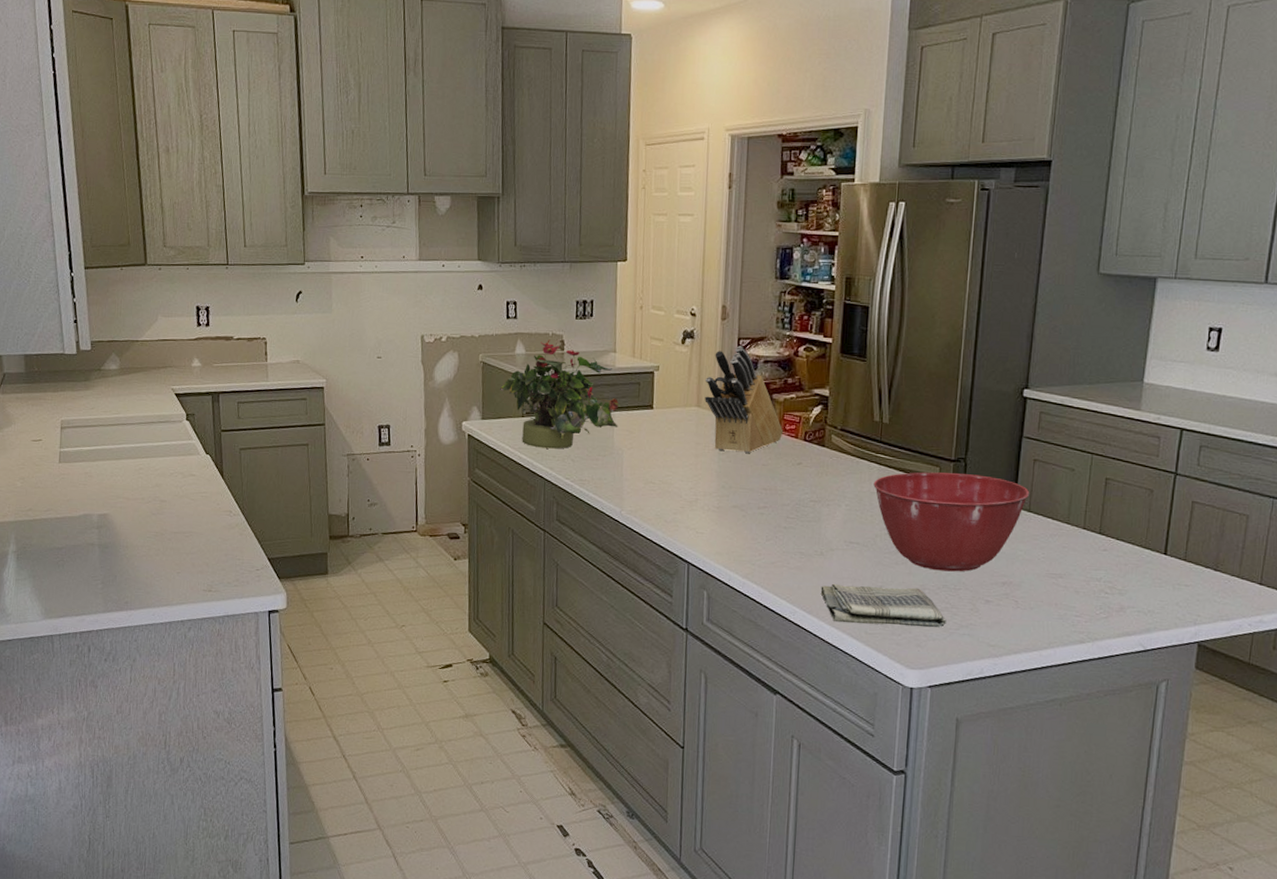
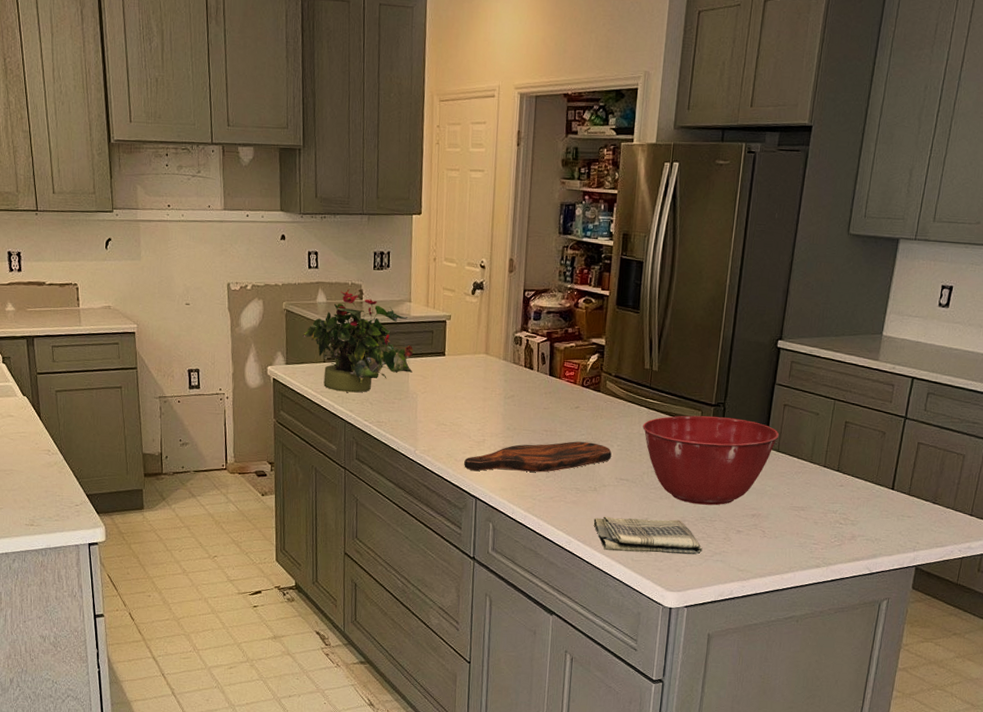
cutting board: none [675,501,839,535] -> present [464,441,612,473]
knife block: present [705,346,784,453] -> none [492,297,564,397]

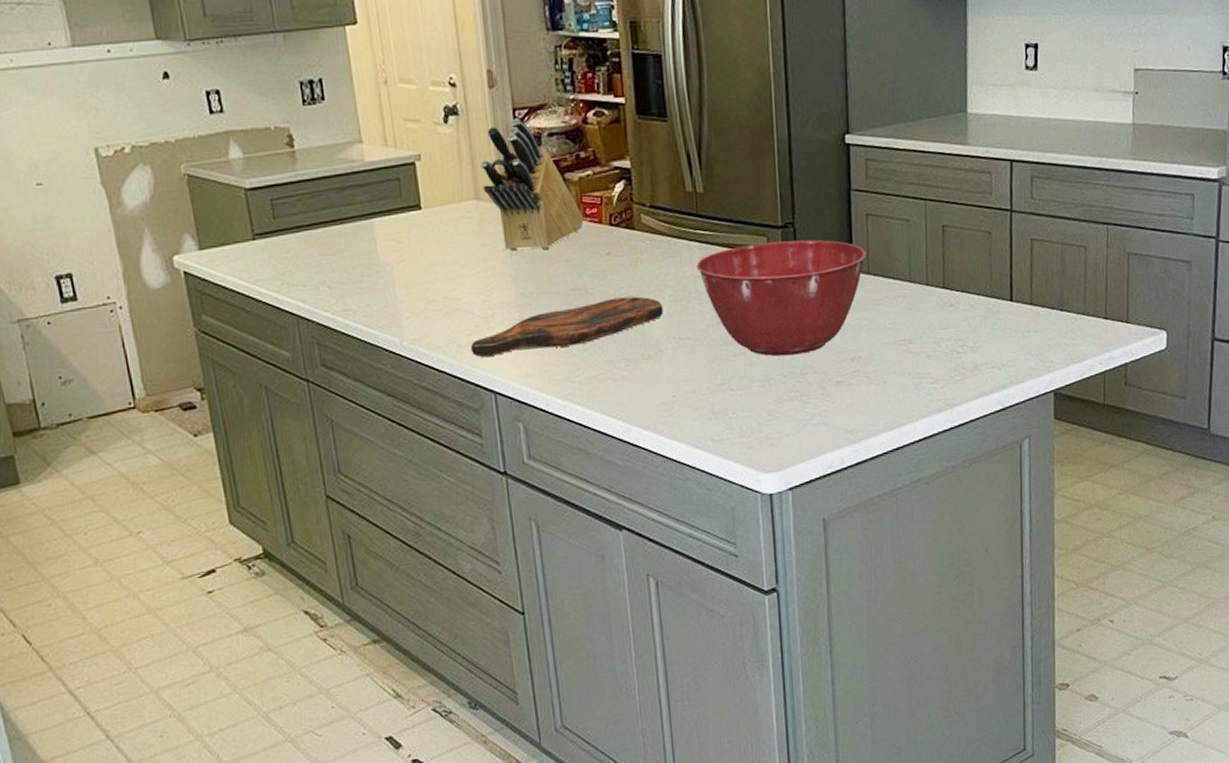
potted plant: present [303,289,415,393] -> none [217,136,381,277]
knife block: none [492,297,564,397] -> present [480,118,584,250]
dish towel: present [593,516,703,555] -> none [654,379,798,434]

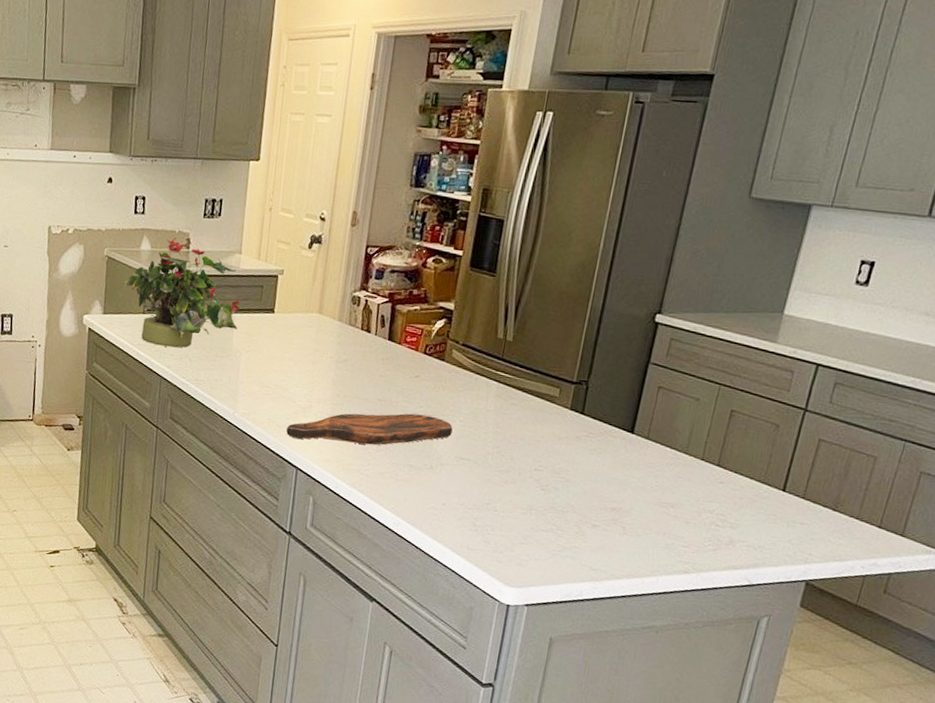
potted plant: none [217,136,381,277] -> present [123,237,242,348]
knife block: present [480,118,584,250] -> none [327,253,404,363]
mixing bowl: present [696,239,867,357] -> none [490,392,651,495]

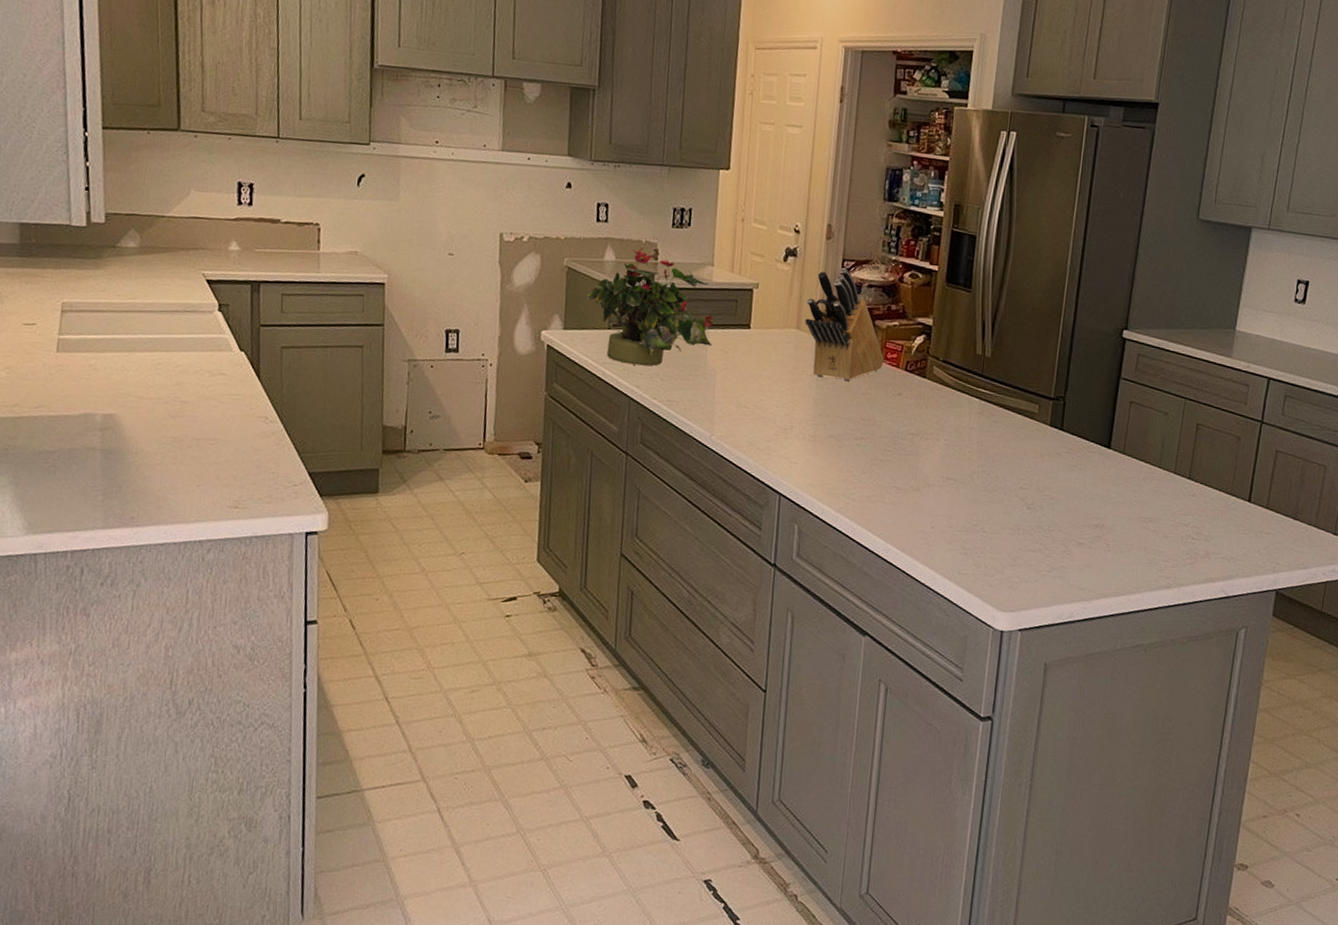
cutting board: present [286,413,453,446] -> none [767,433,938,468]
knife block: none [327,253,404,363] -> present [805,267,885,381]

